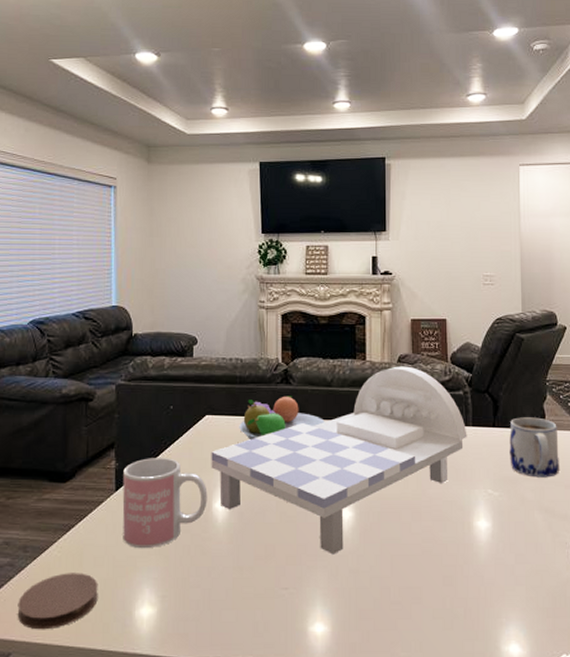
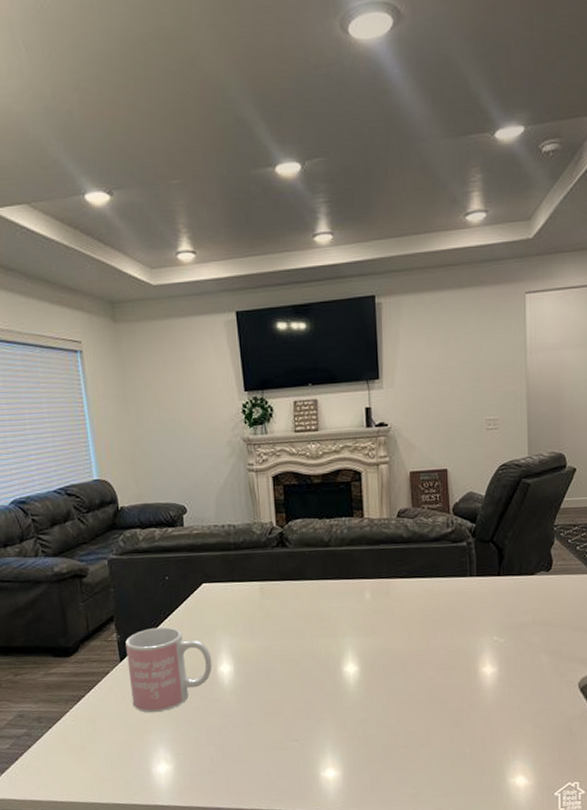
coaster: present [17,573,98,630] -> none [39,738,116,790]
bed: present [211,366,467,555] -> none [211,520,472,707]
fruit bowl: present [239,396,325,441] -> none [237,558,325,605]
mug: present [509,417,559,478] -> none [515,563,567,623]

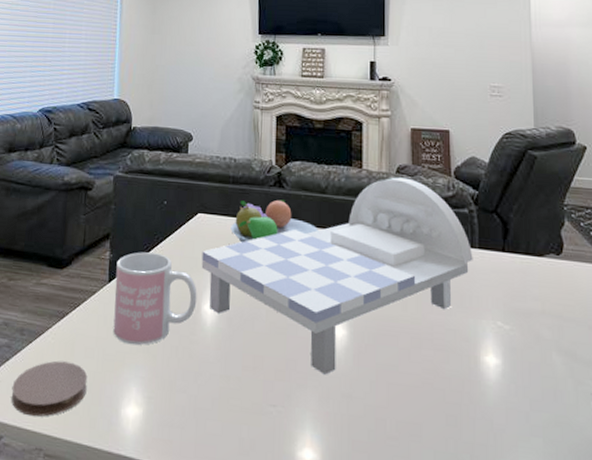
coaster: none [39,738,116,790] -> present [11,360,88,417]
bed: none [211,520,472,707] -> present [201,177,473,375]
fruit bowl: none [237,558,325,605] -> present [230,199,318,243]

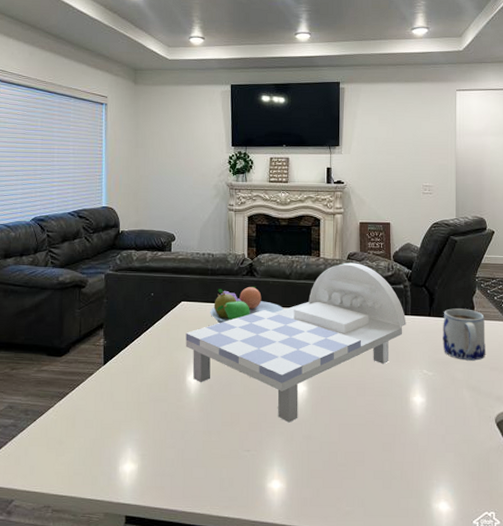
coaster: present [11,360,88,417] -> none [19,433,88,481]
mug: present [113,252,197,345] -> none [109,337,182,414]
mug: none [521,243,581,315] -> present [443,308,486,361]

